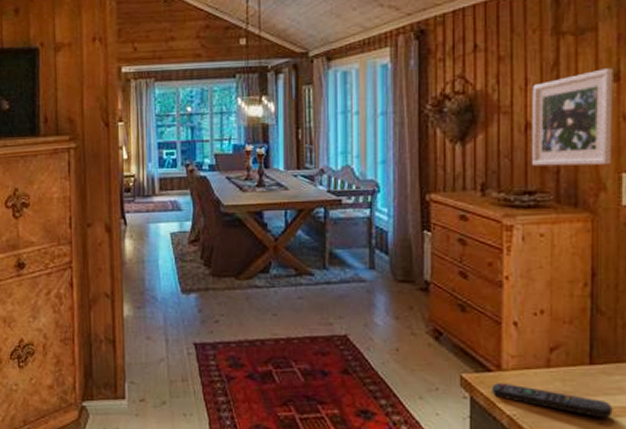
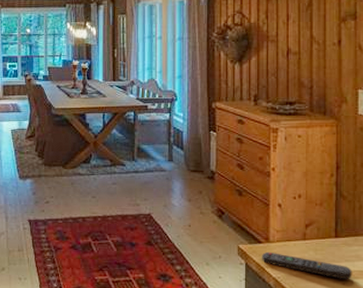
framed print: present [532,68,613,167] -> none [292,9,352,83]

